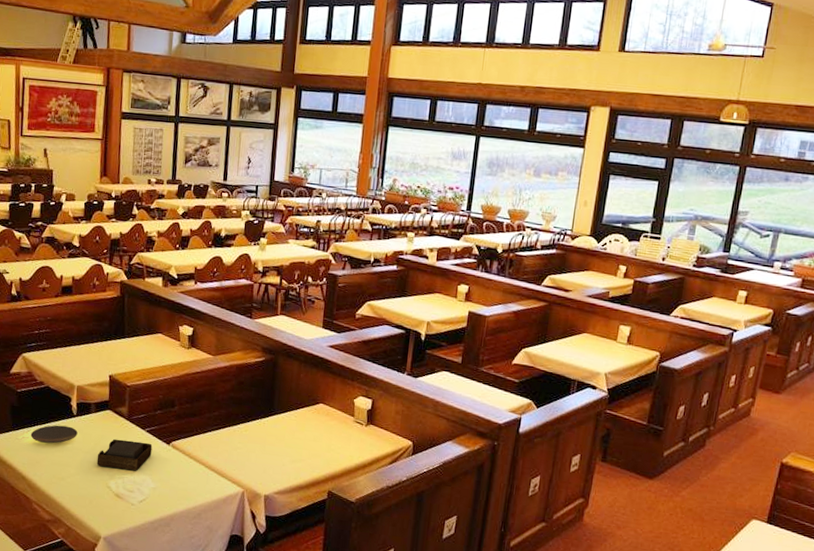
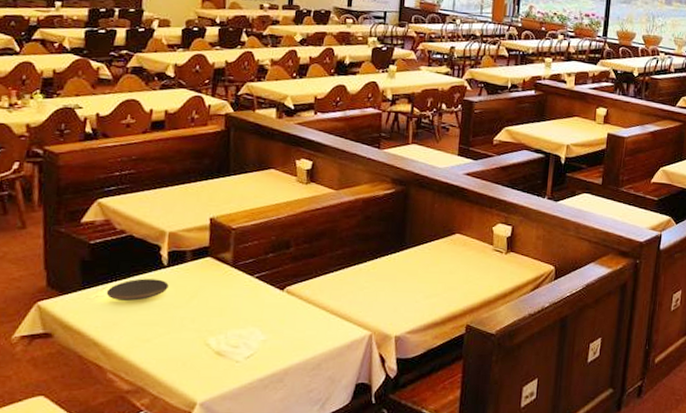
napkin holder: present [96,438,153,471] -> none [192,289,263,324]

